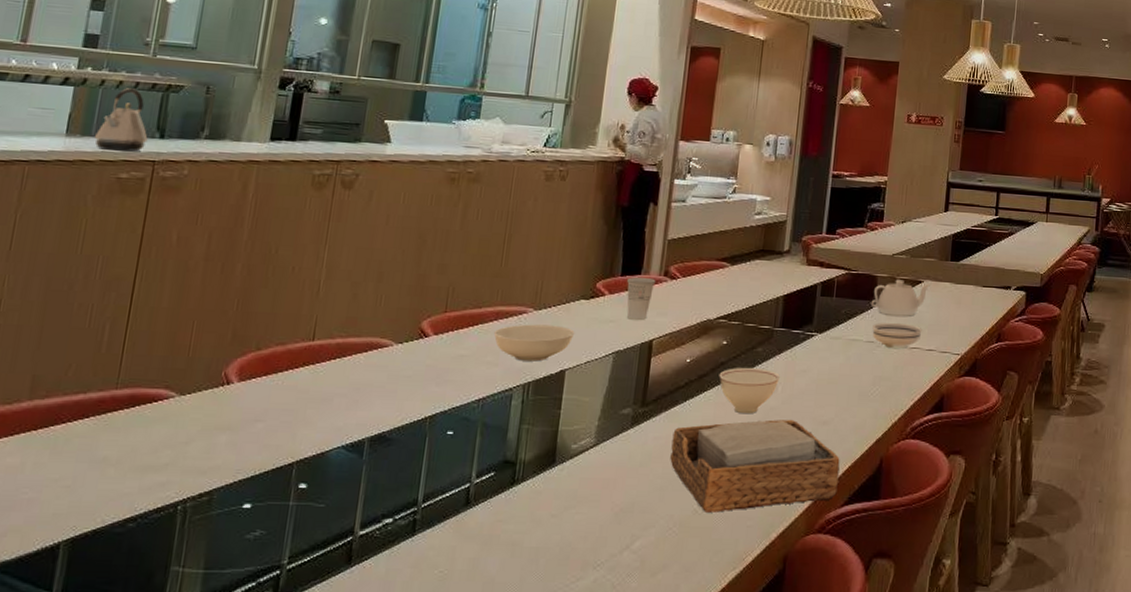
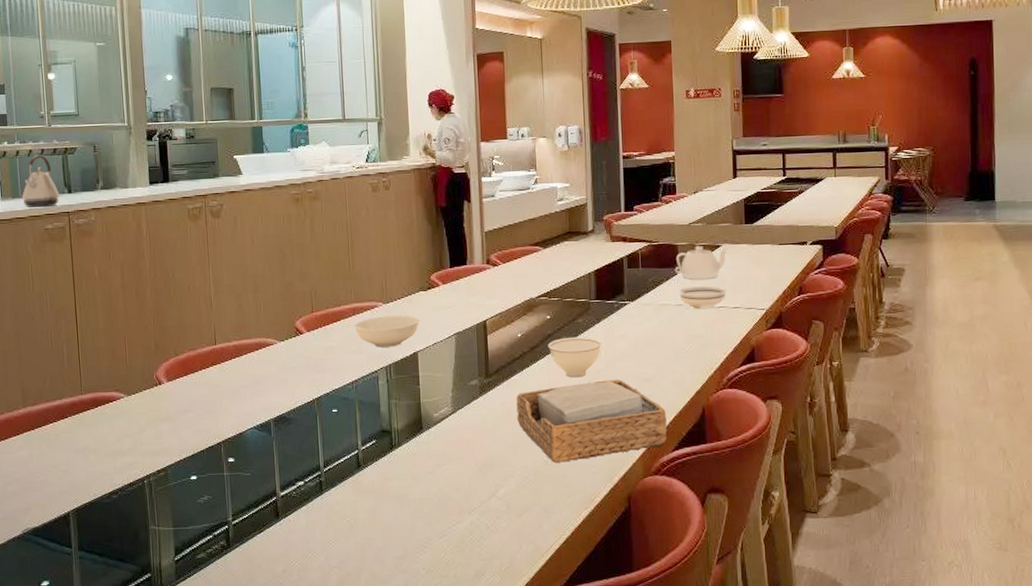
cup: present [626,277,656,321] -> none [455,267,480,305]

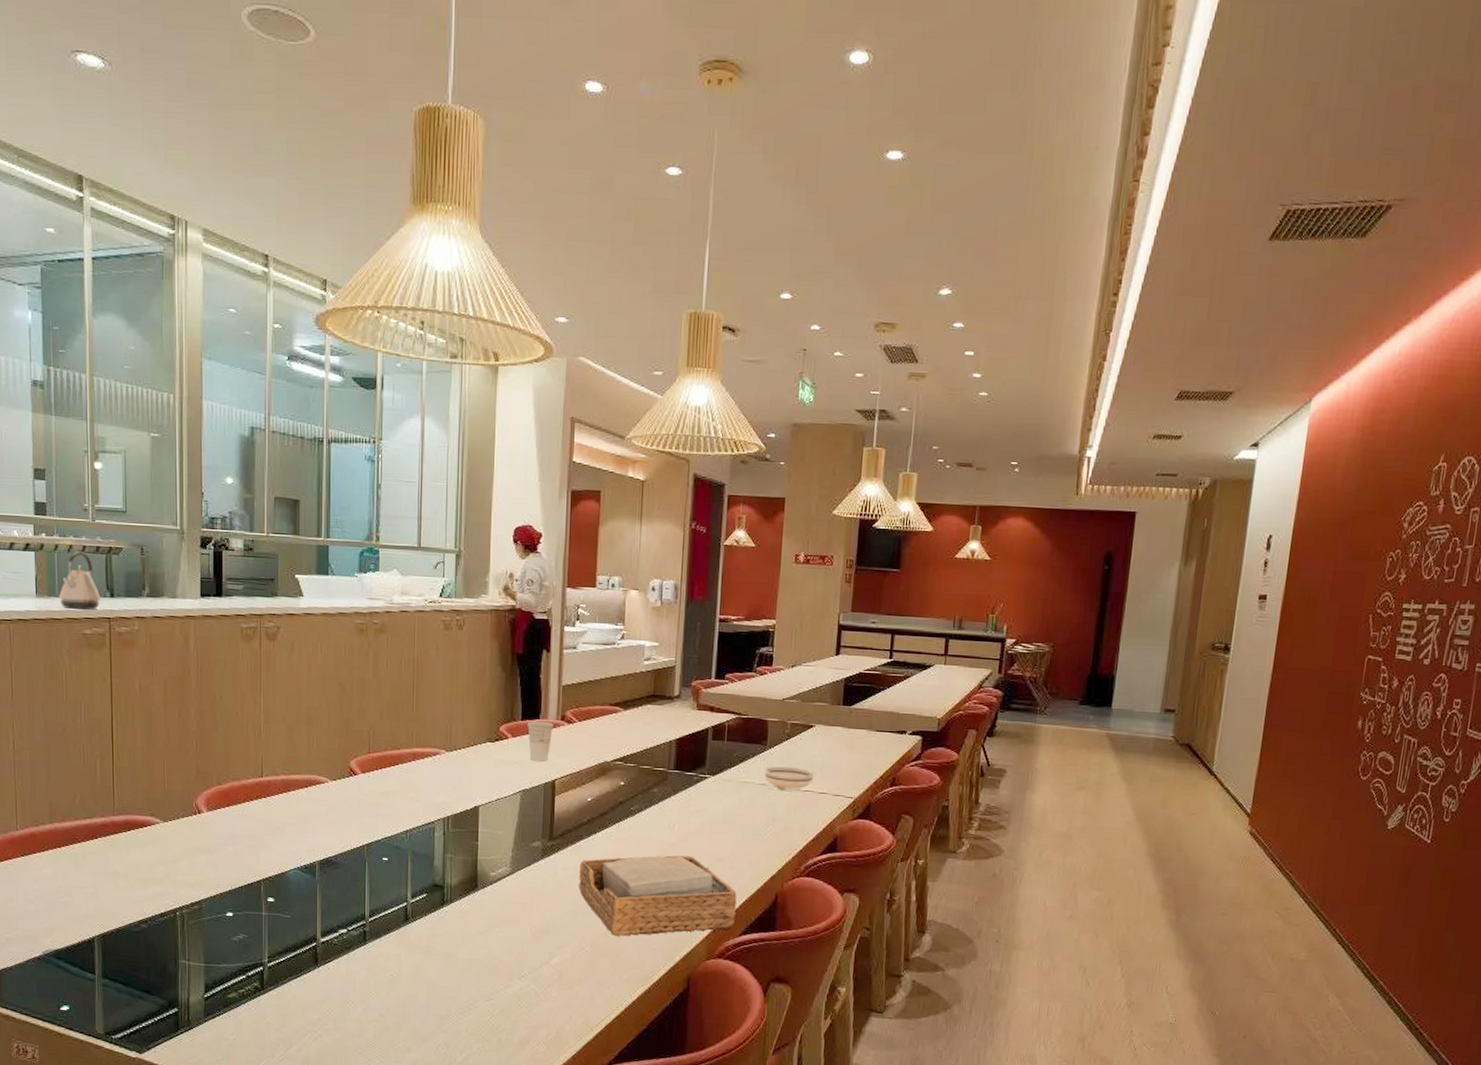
bowl: present [354,315,420,347] -> none [413,764,484,798]
cup: none [455,267,480,305] -> present [526,721,554,763]
bowl: present [548,336,602,378] -> none [618,806,676,850]
teapot: present [674,246,730,281] -> none [762,724,823,761]

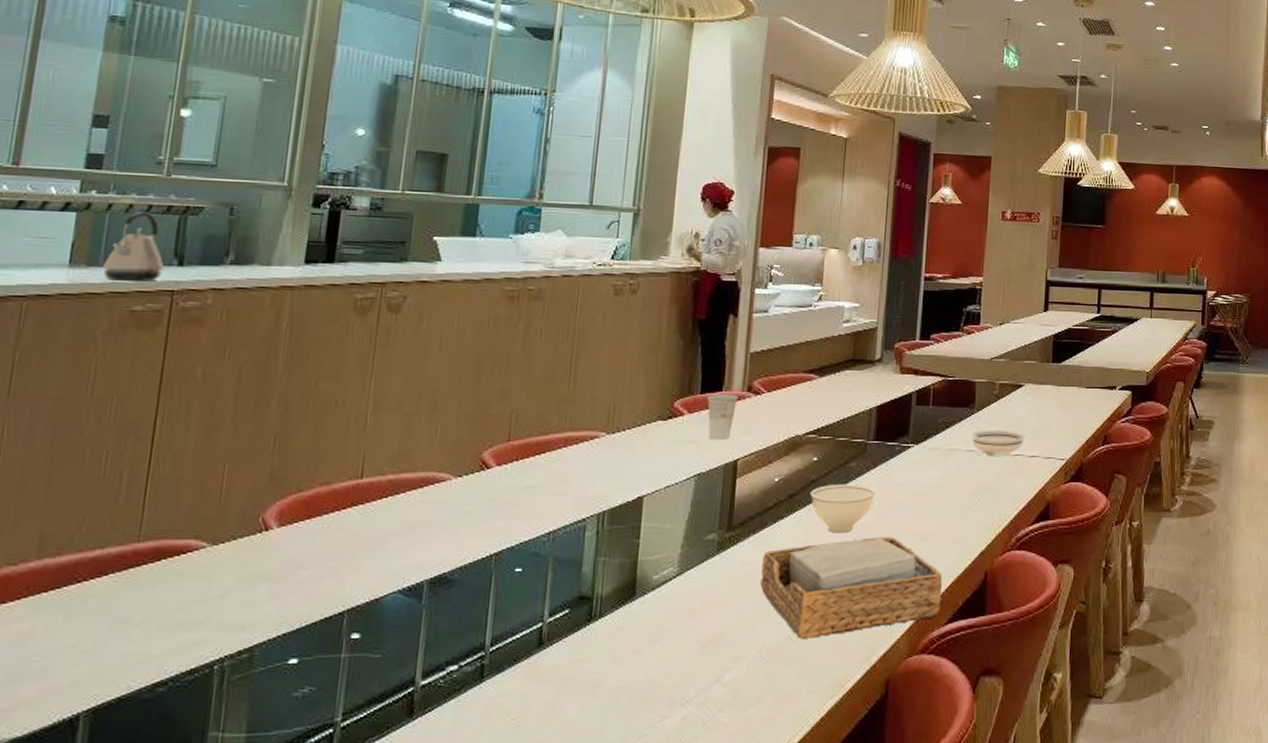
bowl: none [618,806,676,850] -> present [810,483,876,533]

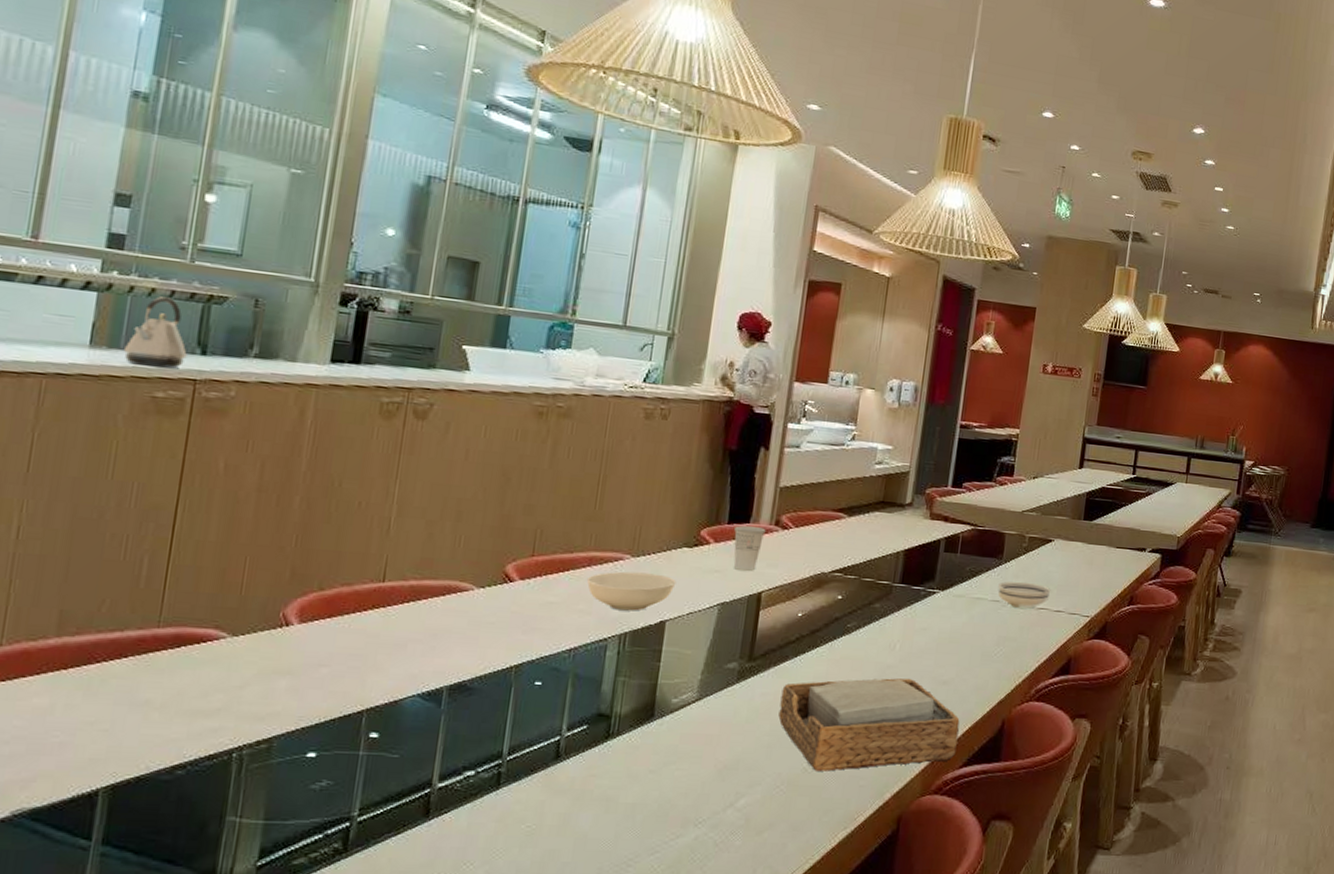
bowl: none [563,449,652,489] -> present [586,571,677,611]
bowl: present [810,483,876,533] -> none [832,623,898,672]

